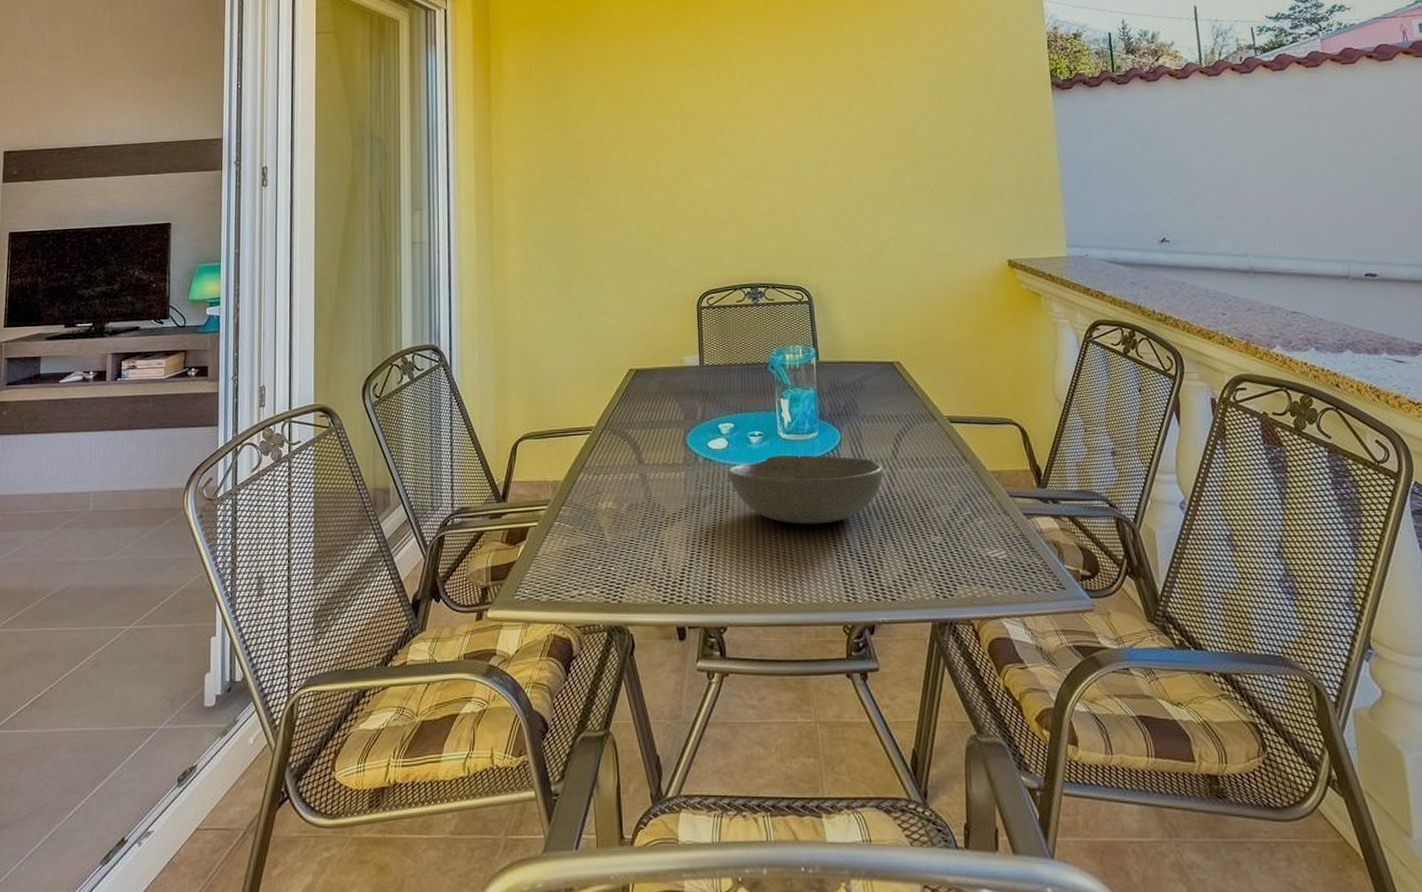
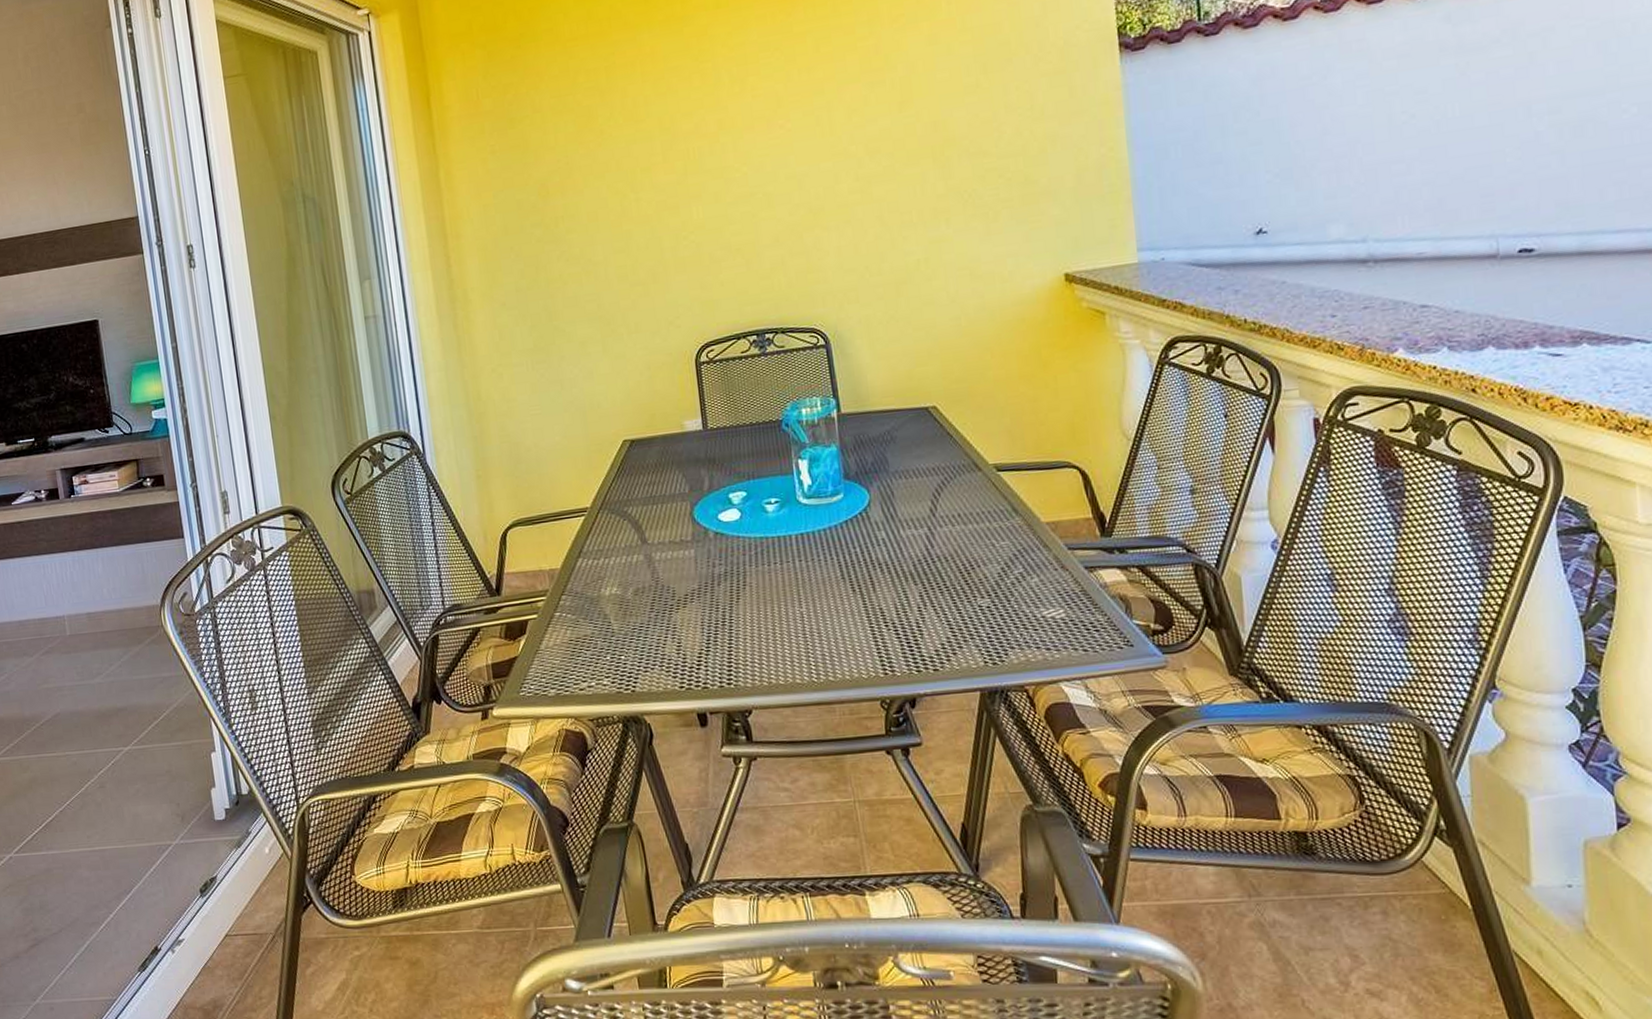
bowl: present [727,454,883,525] -> none [742,518,920,597]

